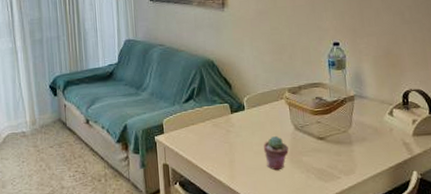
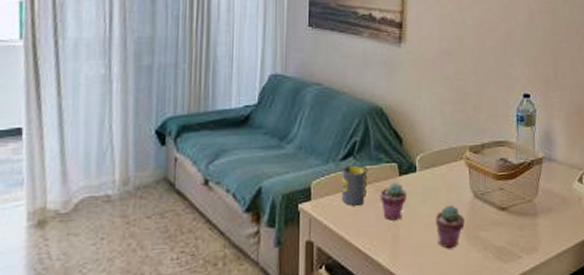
mug: none [185,106,207,138] -> present [342,165,368,207]
potted succulent: none [217,119,239,149] -> present [380,183,407,221]

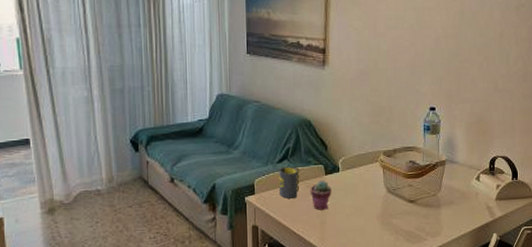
potted succulent: present [435,205,465,249] -> none [355,199,380,233]

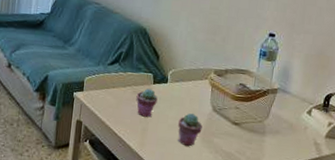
mug: present [279,166,300,200] -> none [106,69,129,102]
potted succulent: none [355,199,380,233] -> present [177,113,203,147]

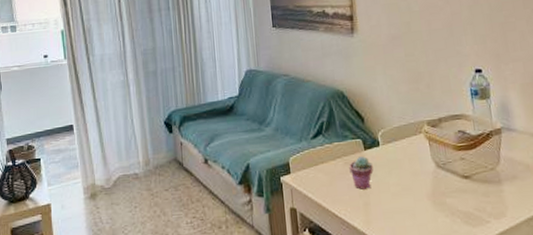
potted succulent: present [177,113,203,147] -> none [401,175,431,215]

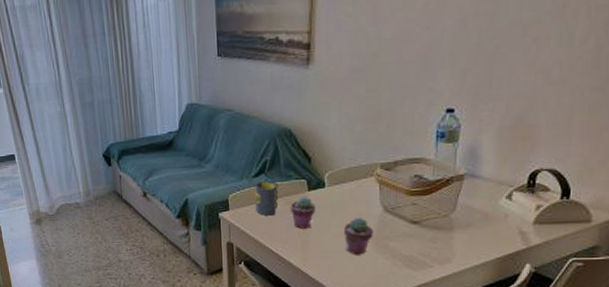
mug: none [314,142,338,179] -> present [255,181,279,217]
potted succulent: none [401,175,431,215] -> present [343,218,373,255]

